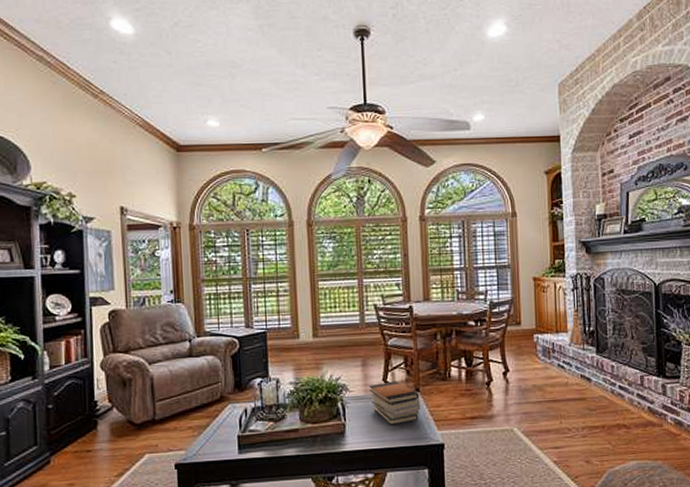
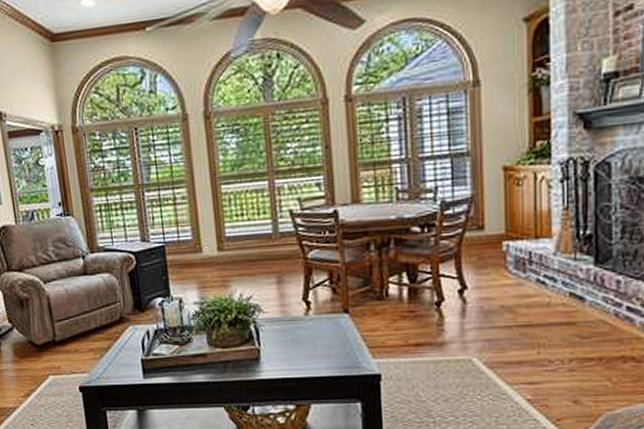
book stack: present [368,381,421,425] -> none [285,300,351,352]

